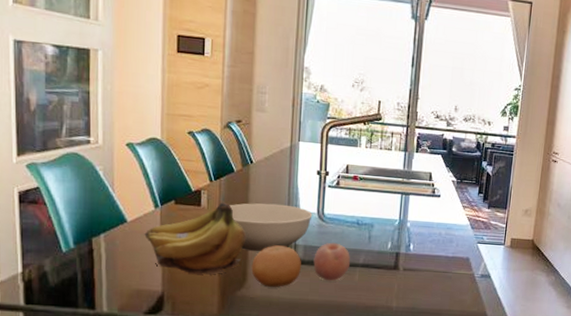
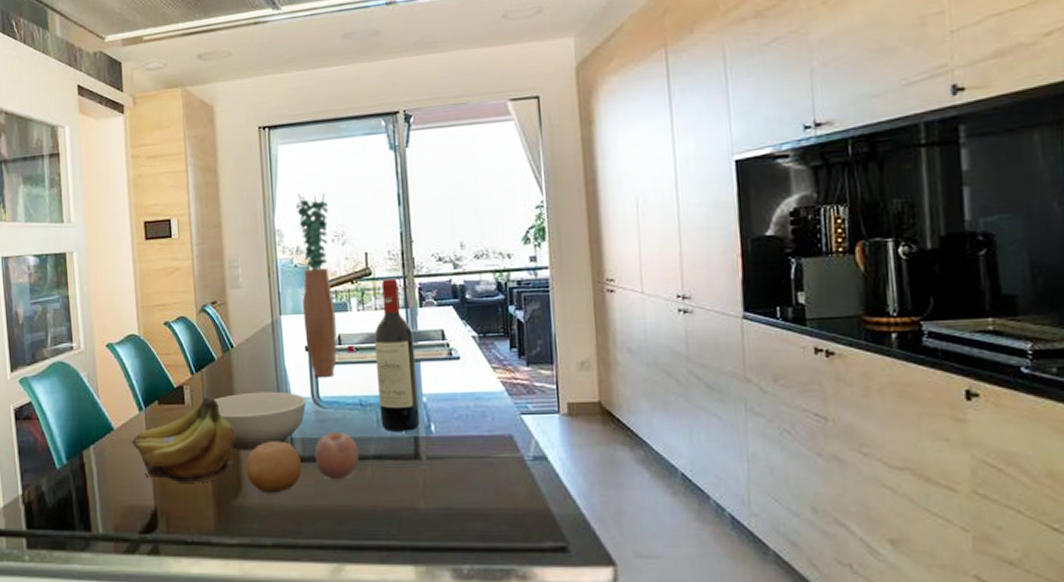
vase: none [318,38,353,199] -> present [295,193,338,378]
wine bottle: none [371,125,408,248] -> present [374,278,420,432]

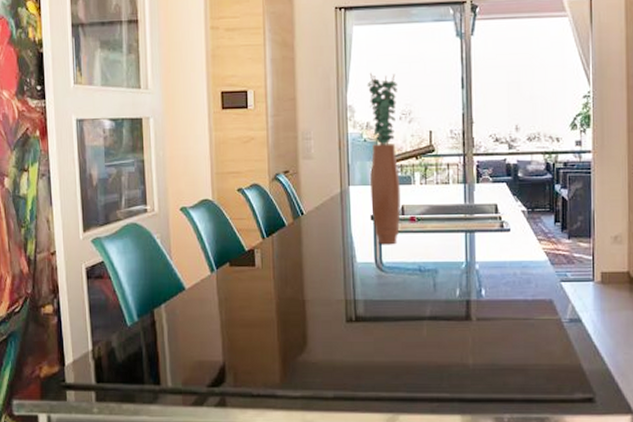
fruit: present [131,396,236,484] -> none [202,259,302,341]
bowl: present [214,391,307,451] -> none [283,256,370,311]
fruit: present [245,441,302,492] -> none [311,302,363,349]
fruit: present [314,431,360,481] -> none [376,294,417,339]
wine bottle: present [374,278,420,432] -> none [434,155,472,295]

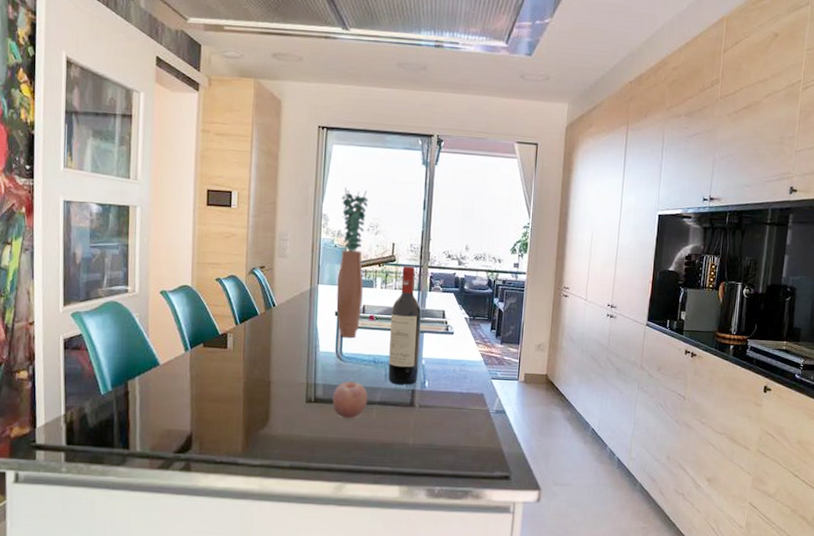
fruit: none [376,294,417,339] -> present [332,381,368,419]
wine bottle: none [434,155,472,295] -> present [388,266,422,385]

